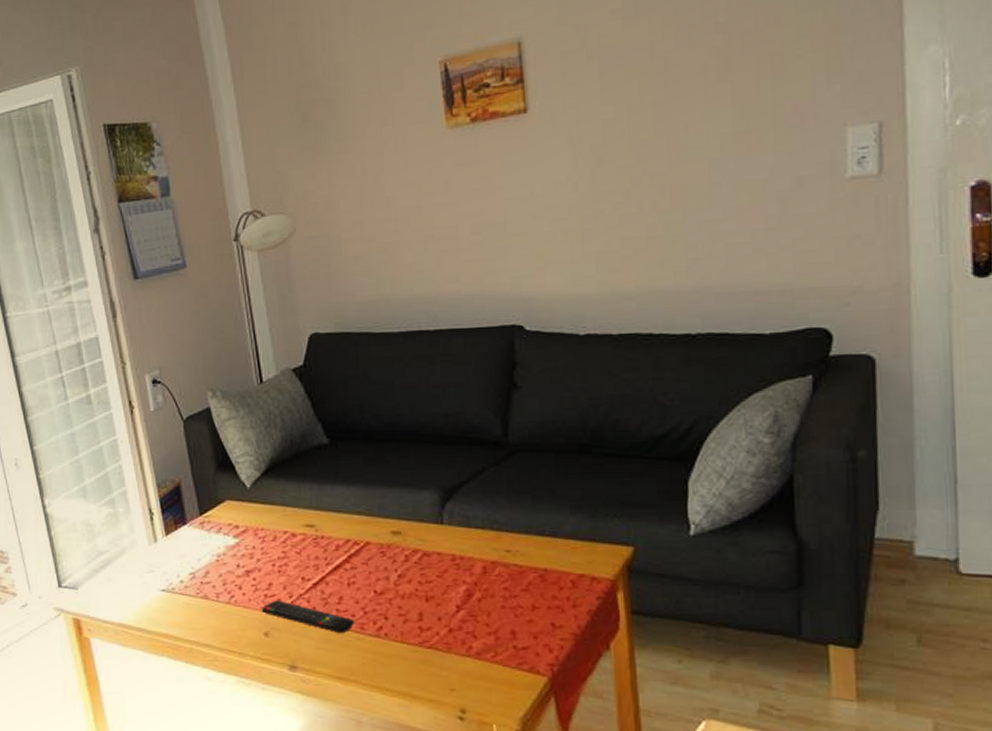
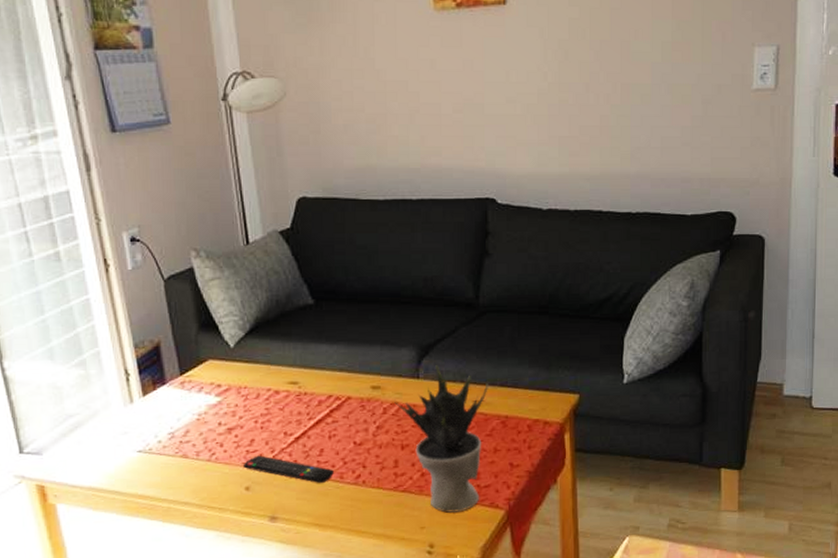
potted plant: none [417,510,523,675] -> present [394,365,488,513]

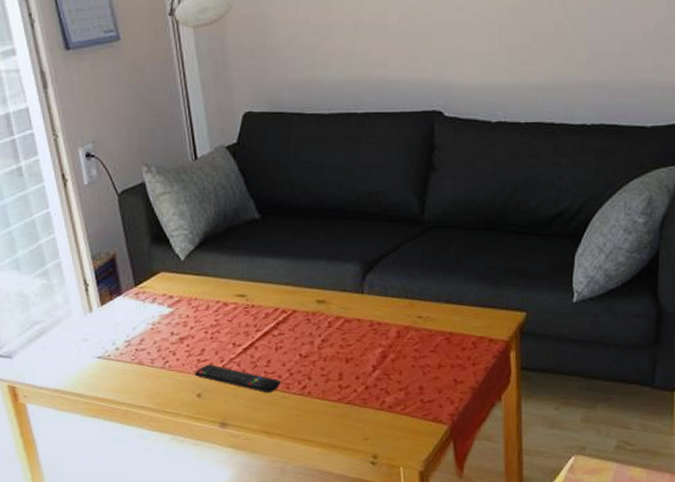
potted plant: present [394,365,488,513] -> none [339,281,433,425]

